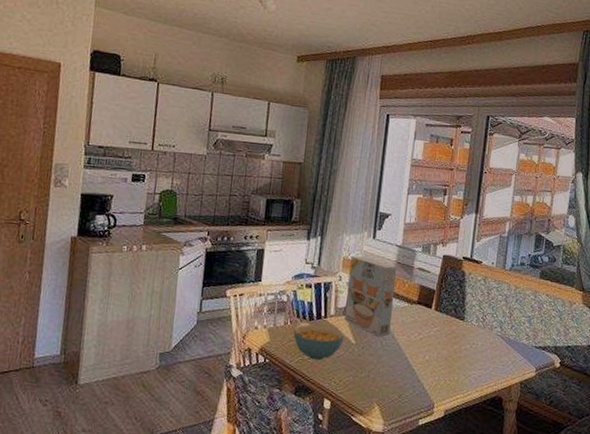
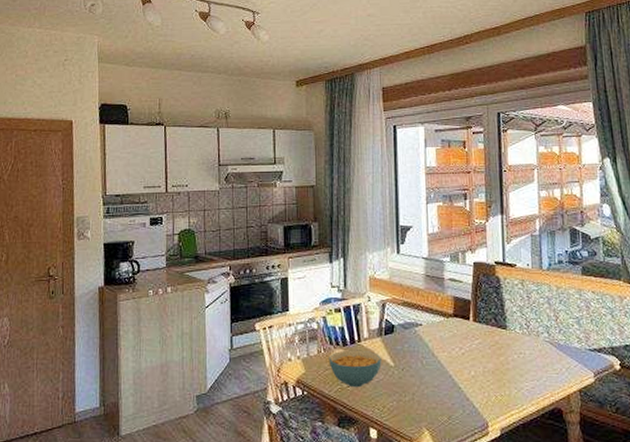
cereal box: present [344,255,397,337] -> none [377,273,429,356]

